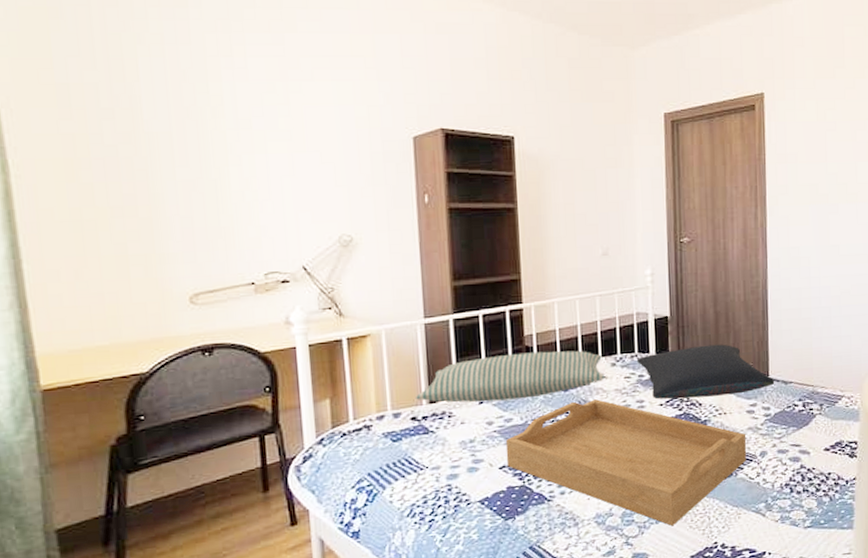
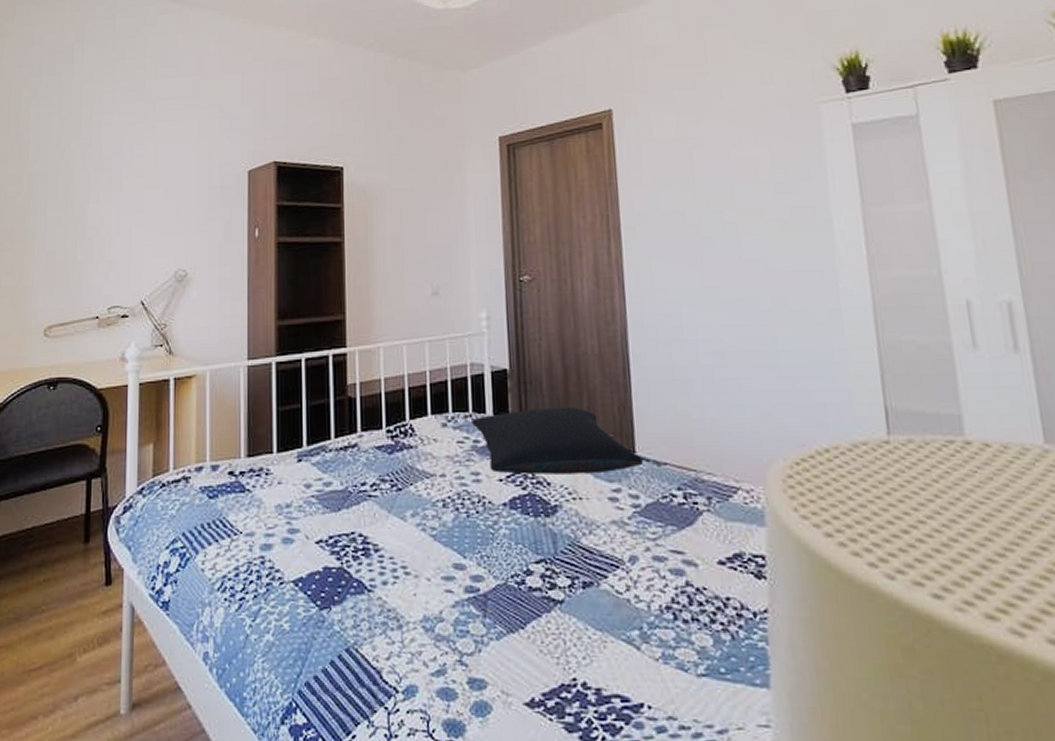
pillow: present [416,350,606,403] -> none [235,404,435,460]
serving tray: present [505,399,747,526] -> none [323,467,611,647]

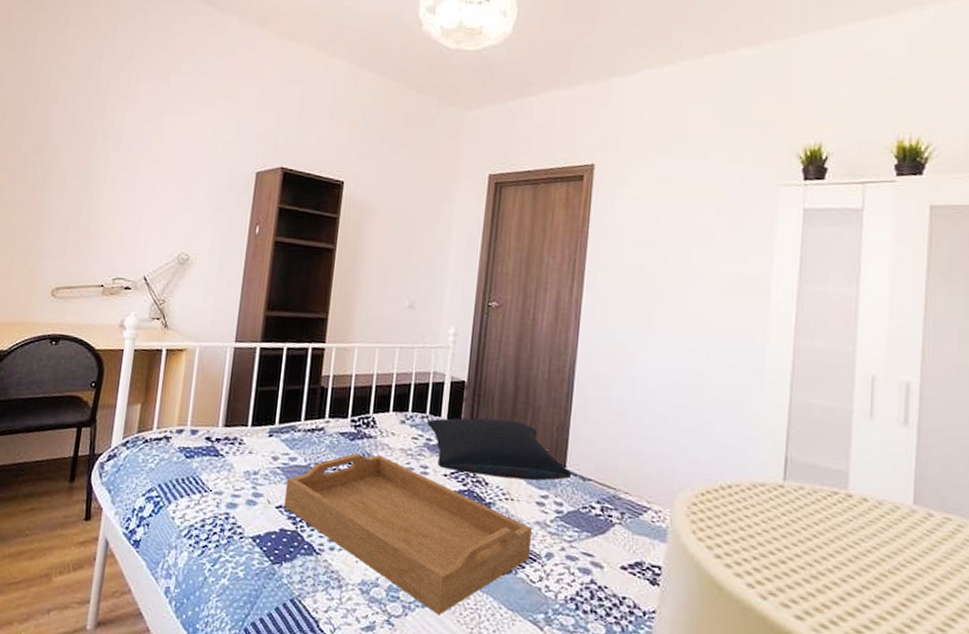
serving tray: none [323,467,611,647] -> present [283,453,533,615]

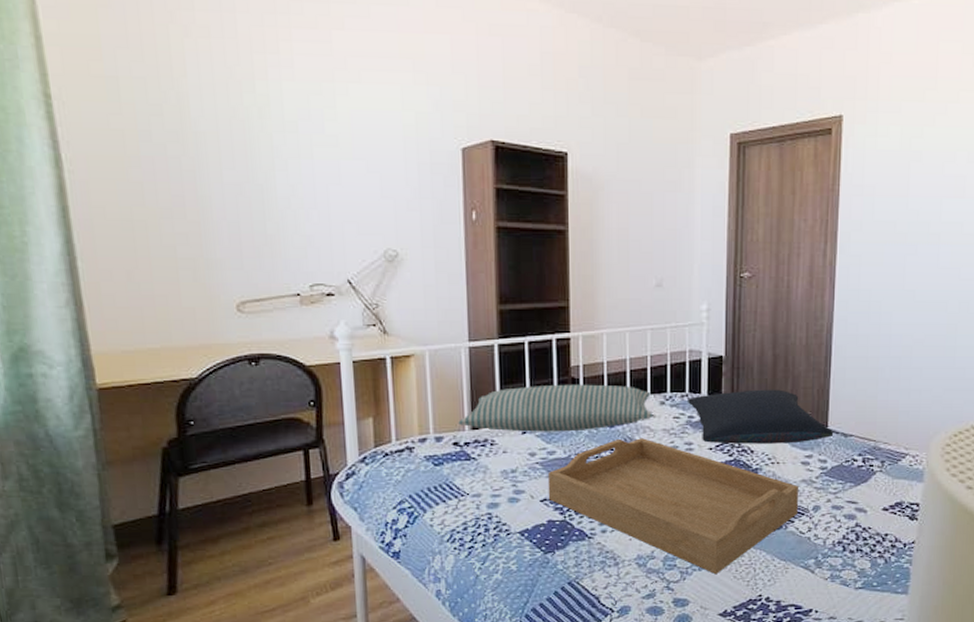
pillow: none [214,390,393,441] -> present [458,384,654,432]

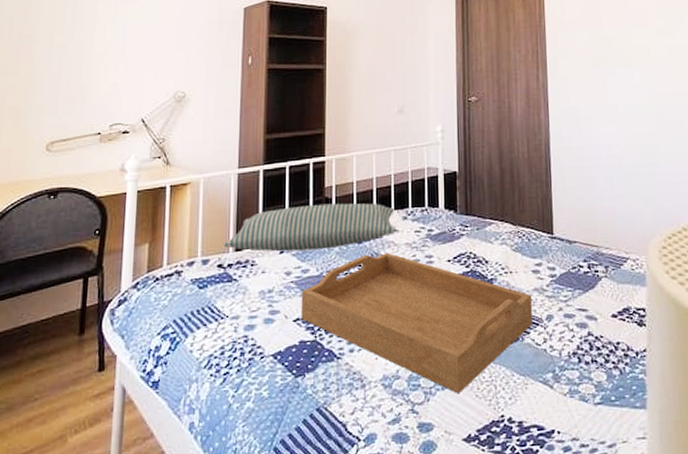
pillow: present [688,389,834,444] -> none [427,200,560,256]

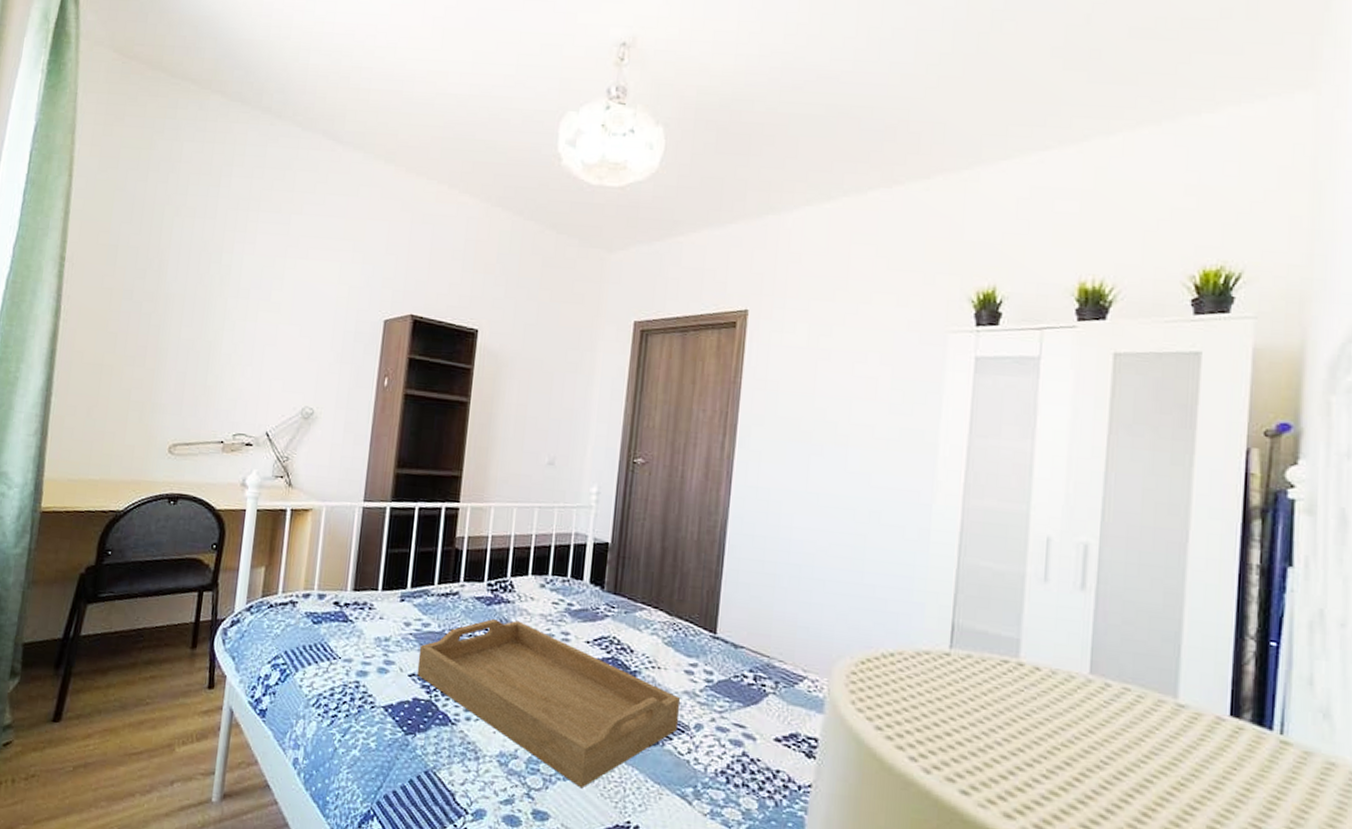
pillow: present [224,203,397,252] -> none [342,552,532,606]

